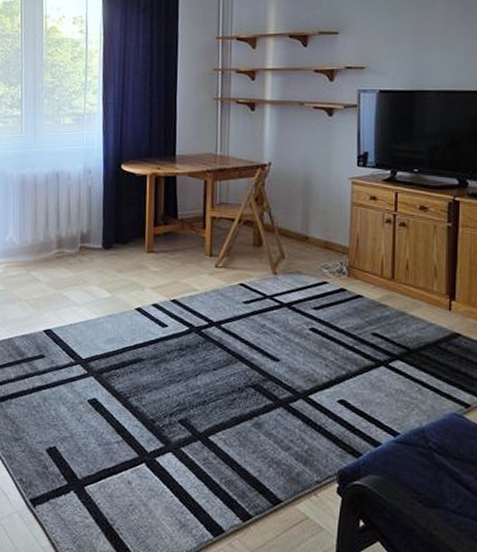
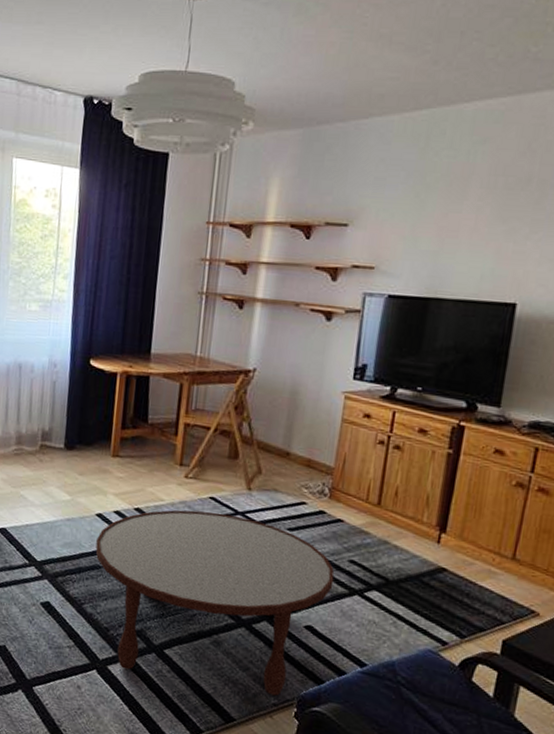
coffee table: none [137,297,360,473] -> present [95,509,334,696]

